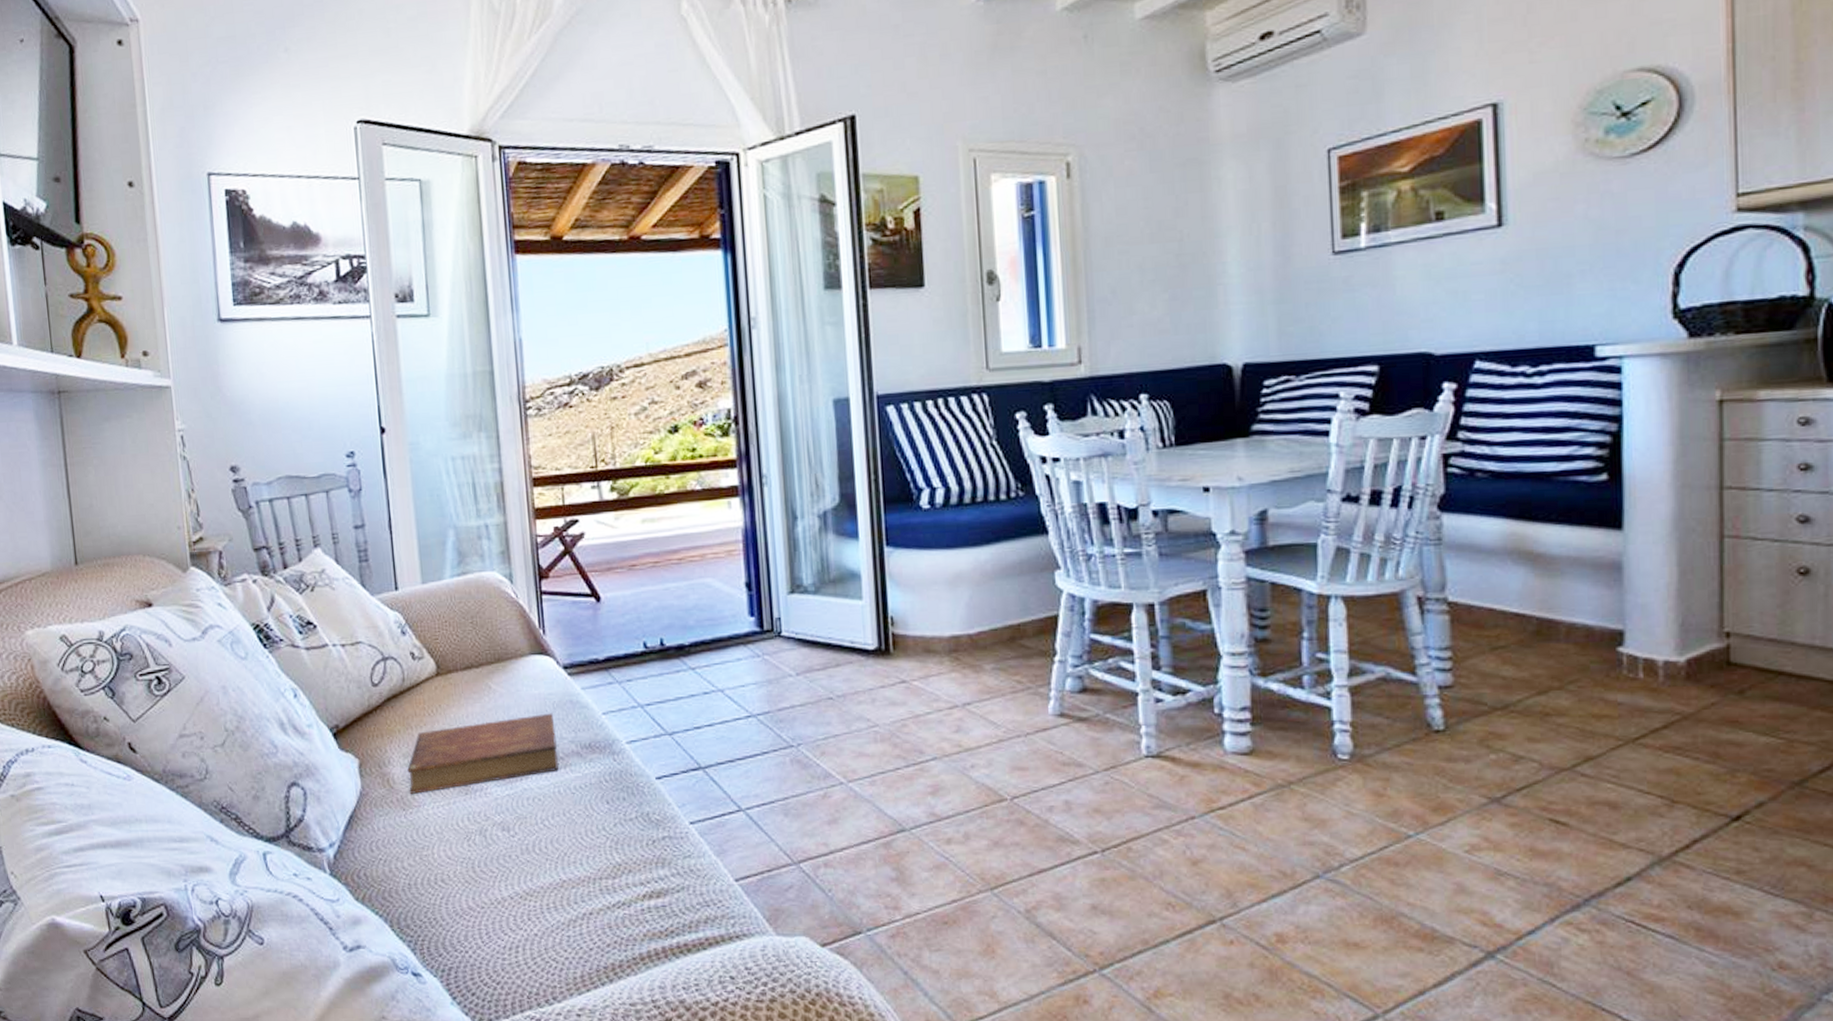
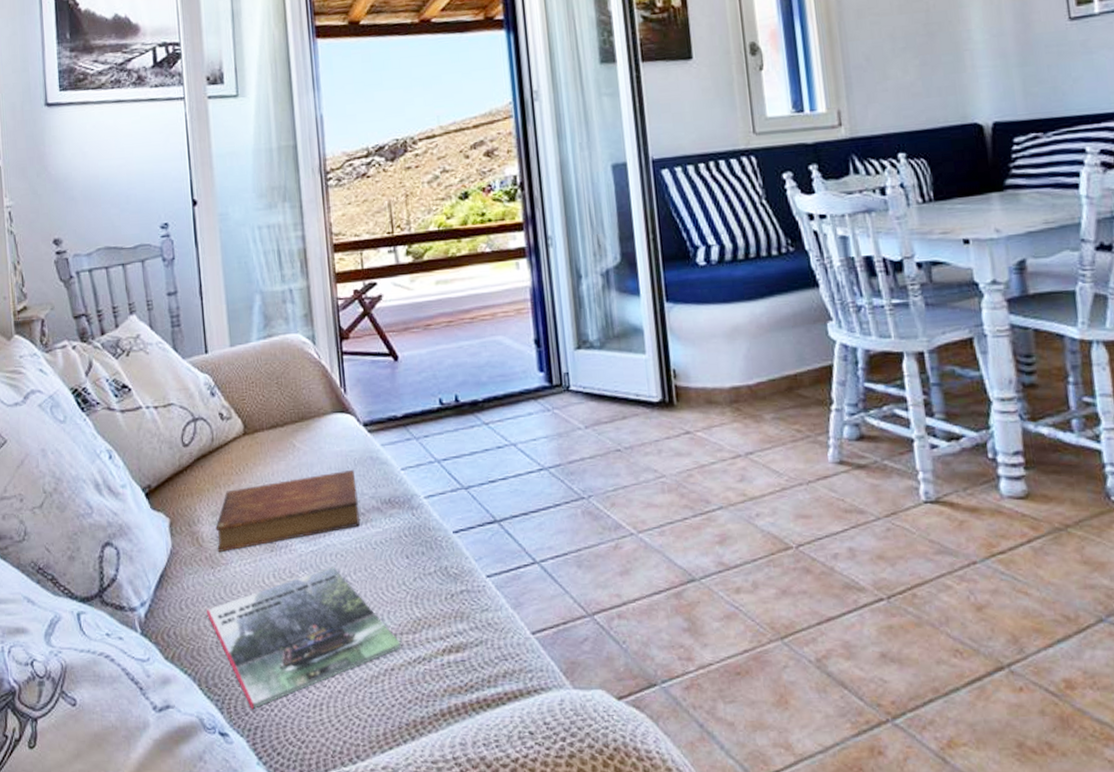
magazine: none [398,810,600,950] -> present [207,566,401,709]

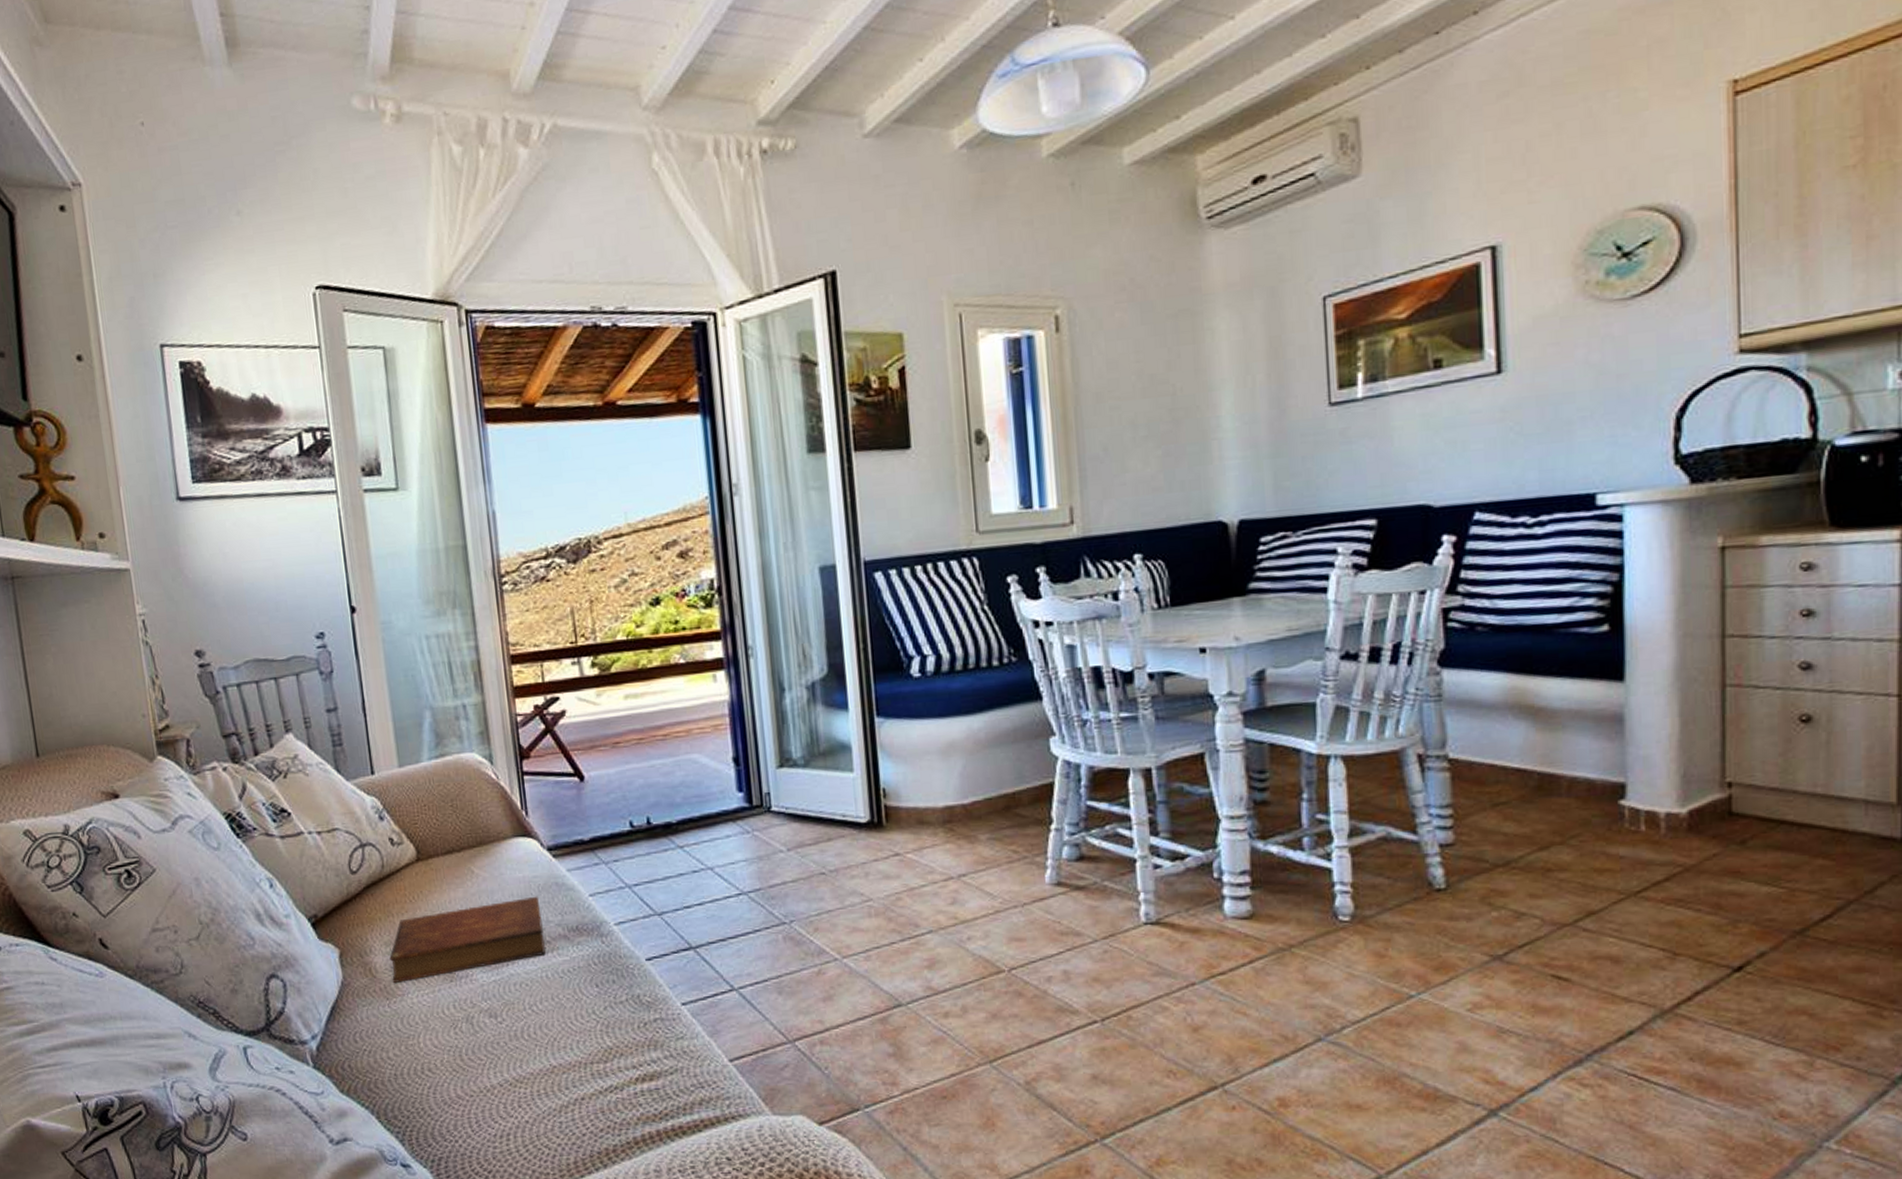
magazine: present [207,566,401,709] -> none [383,996,592,1140]

